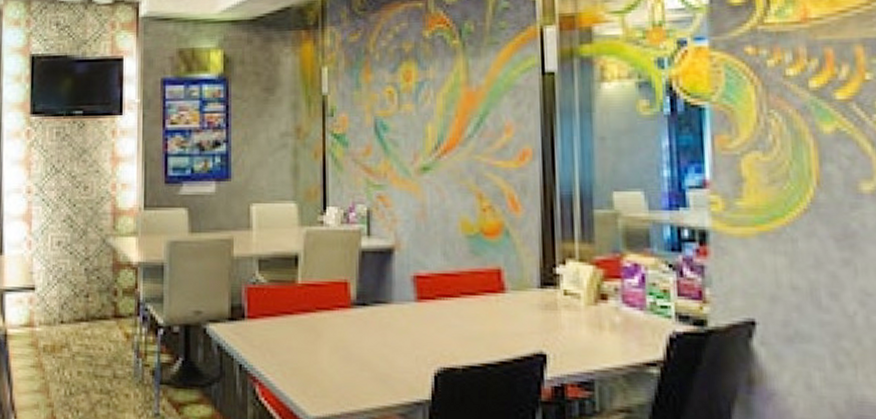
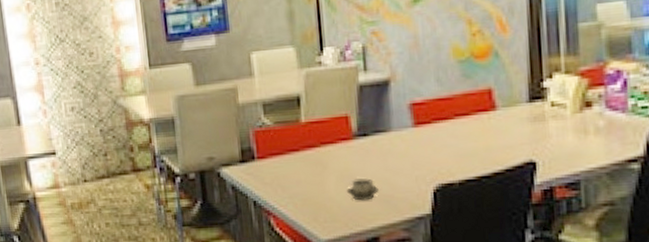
cup: none [341,352,375,378] -> present [347,178,379,201]

